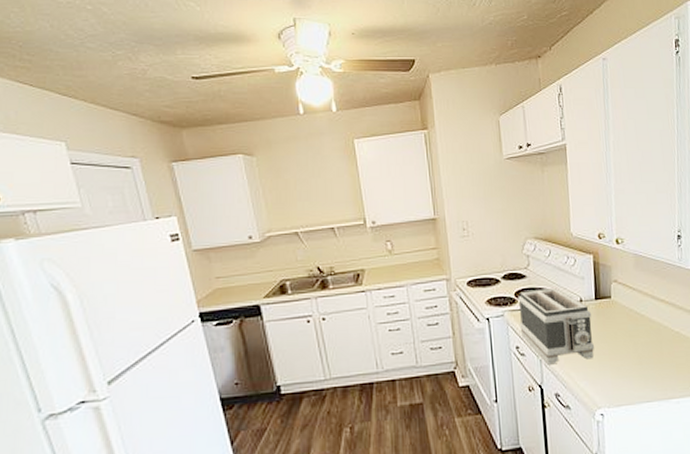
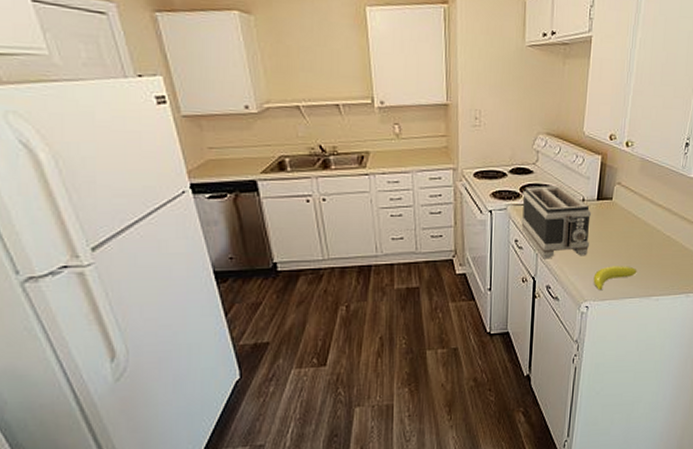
banana: none [604,367,651,395] -> present [593,266,637,289]

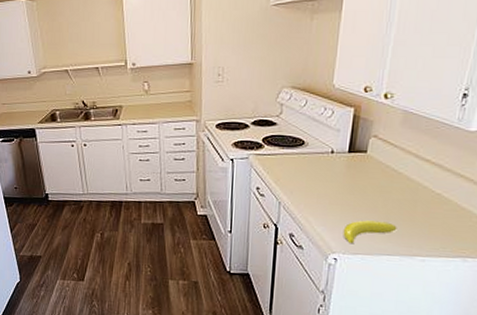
toaster: present [521,185,591,259] -> none [263,136,341,208]

